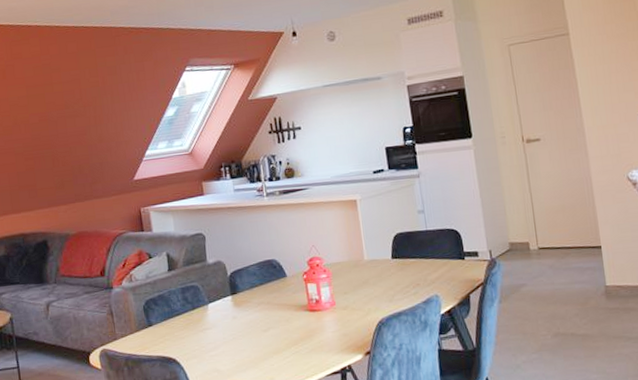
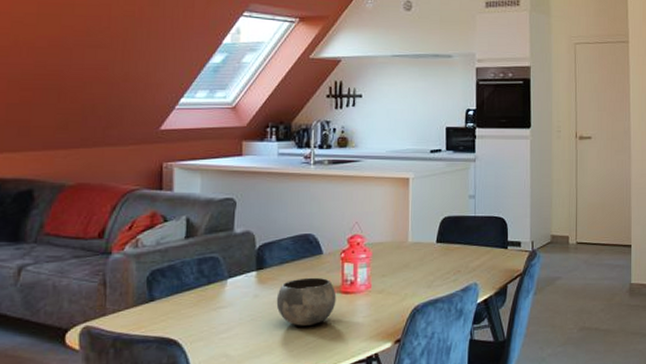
bowl: none [252,298,306,343] -> present [276,277,337,326]

